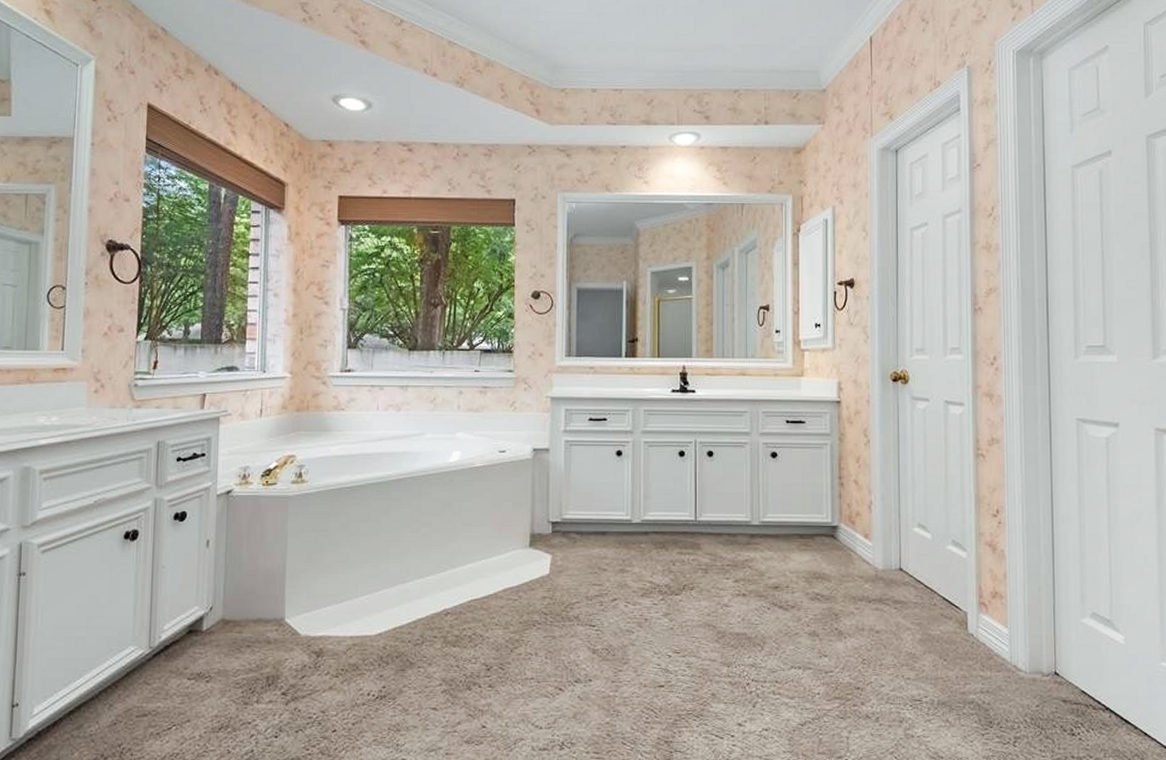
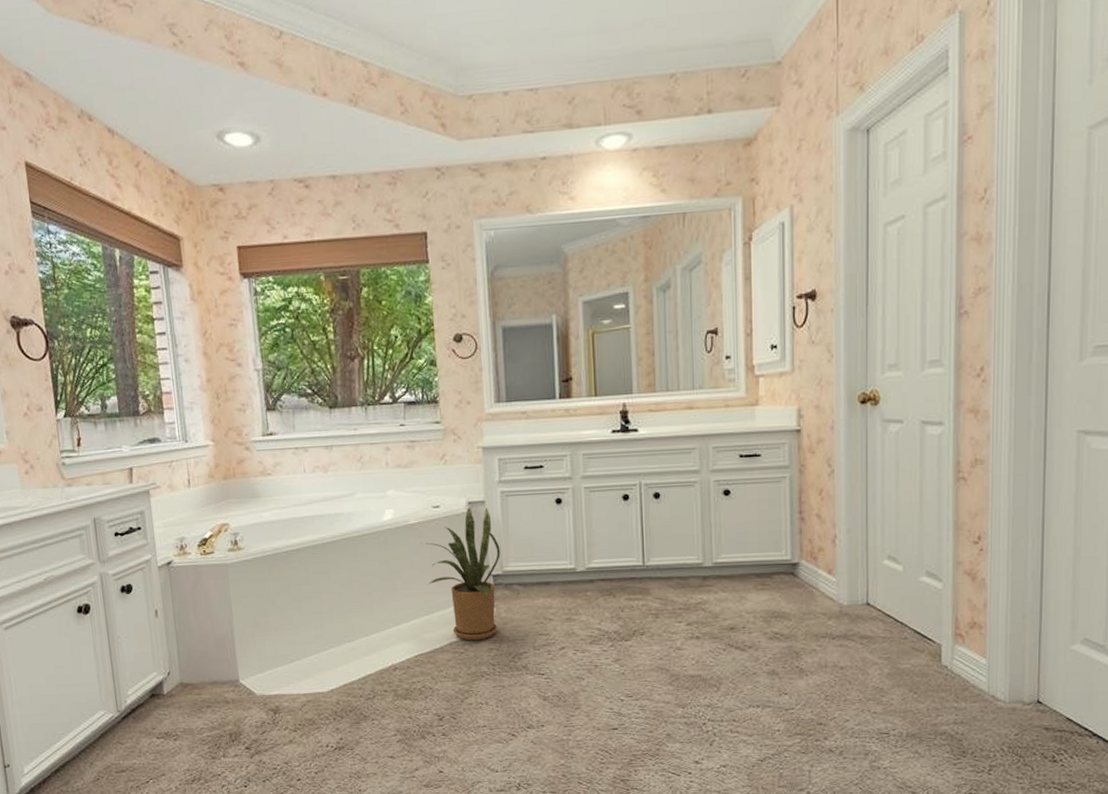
house plant: none [485,454,561,588] -> present [422,507,500,641]

